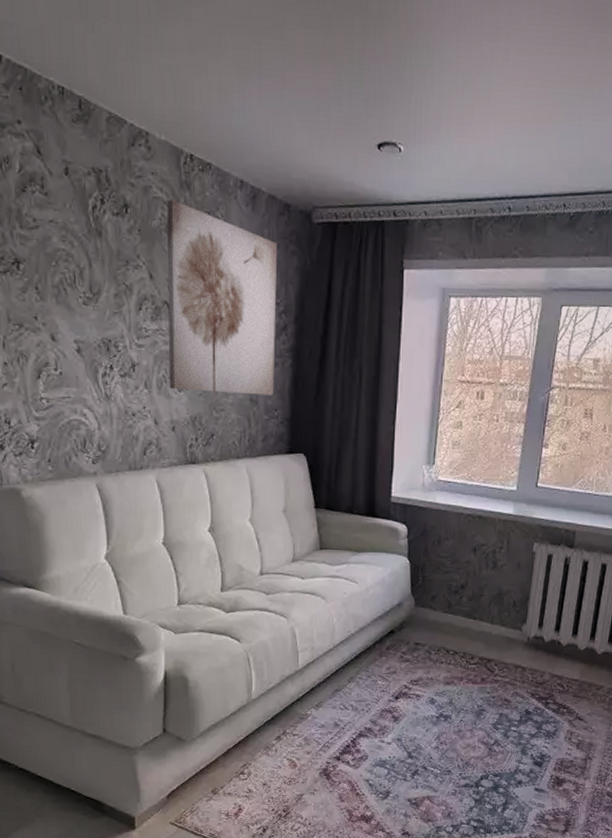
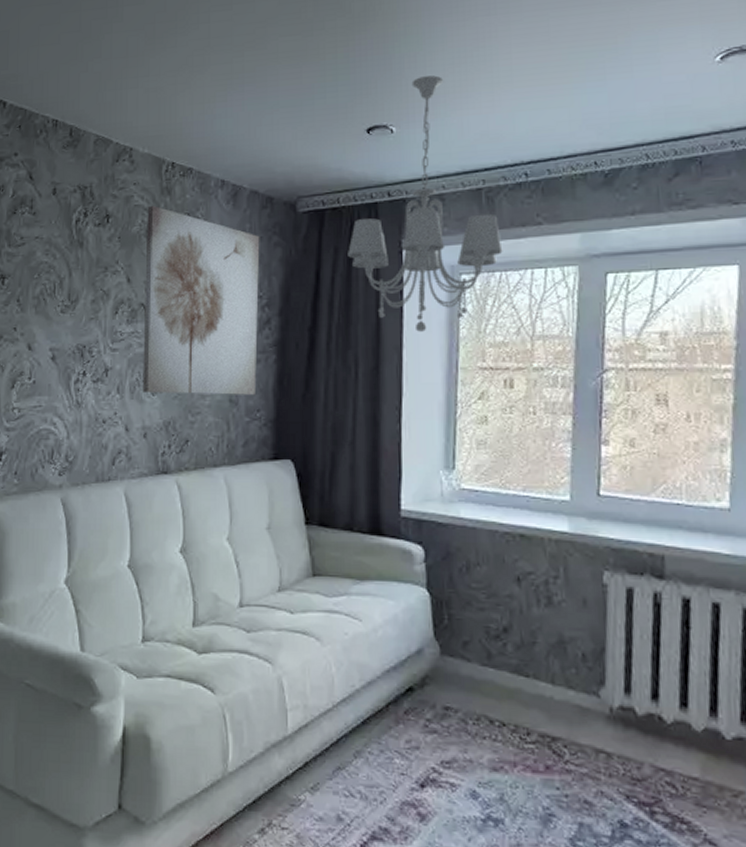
chandelier: none [357,96,485,347] -> present [348,75,503,332]

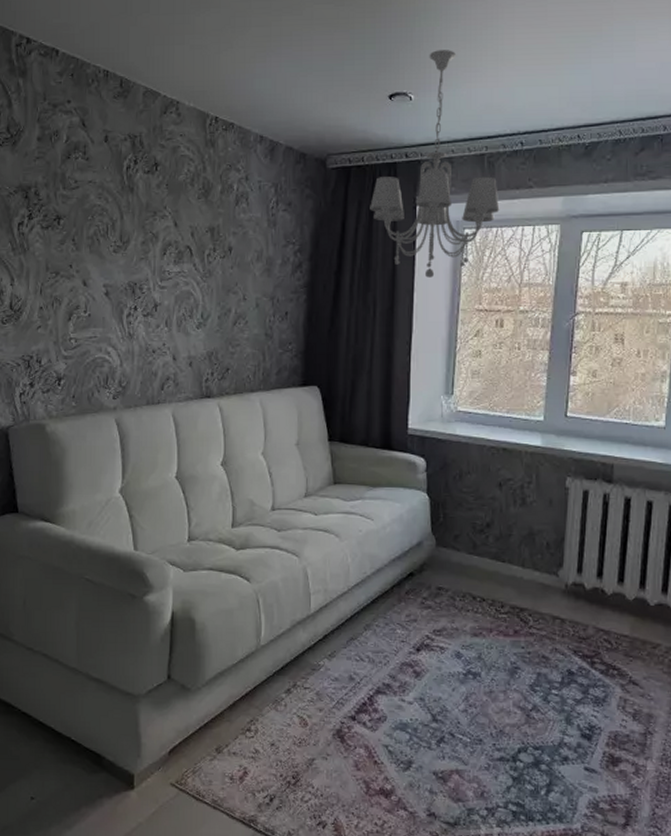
wall art: present [142,205,260,395] -> none [188,156,294,330]

